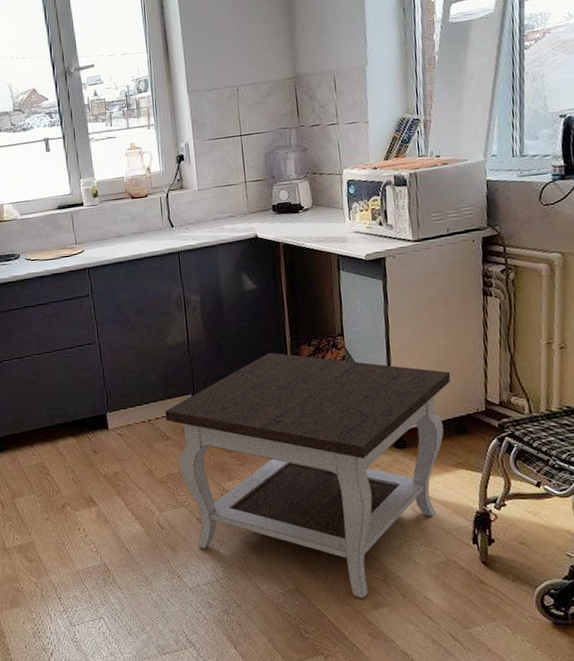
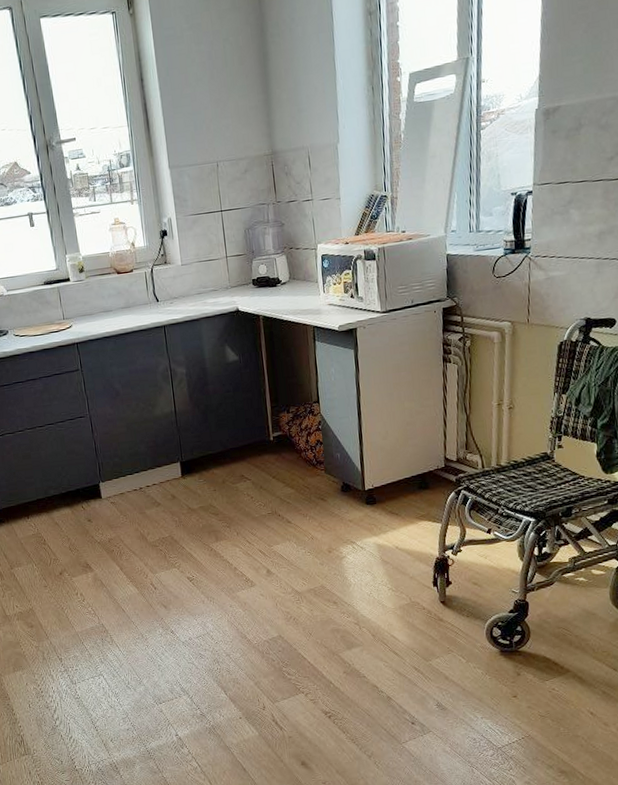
side table: present [165,352,451,599] -> none [155,420,415,641]

